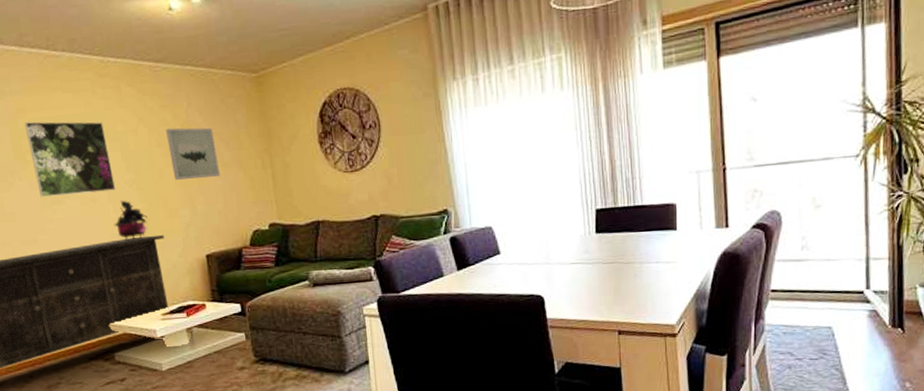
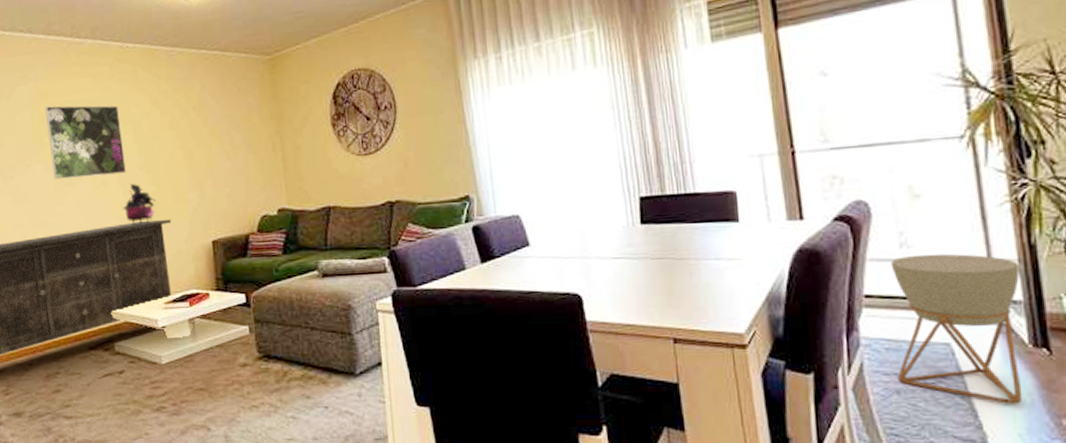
wall art: present [166,127,221,180] -> none [178,110,230,163]
planter: none [790,254,890,373] -> present [891,253,1023,404]

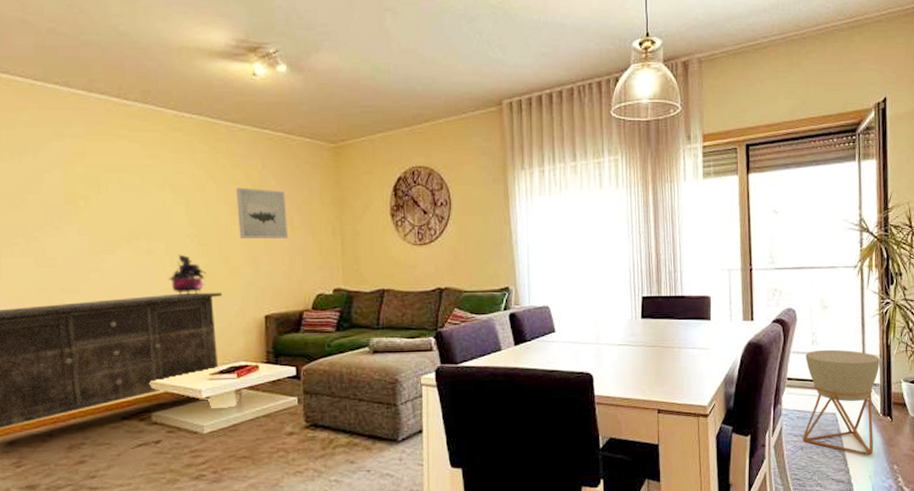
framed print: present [45,105,126,179] -> none [81,167,174,244]
wall art: none [178,110,230,163] -> present [236,187,289,238]

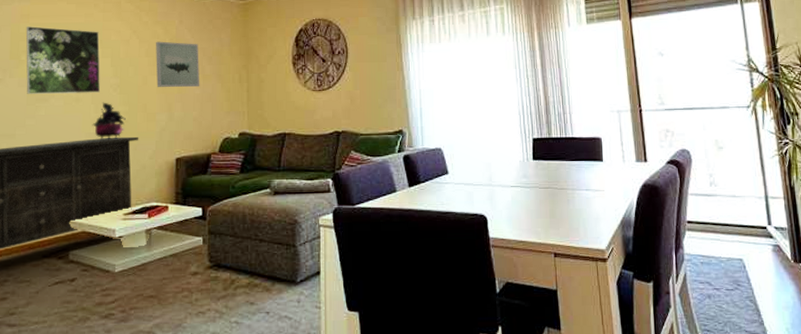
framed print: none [81,167,174,244] -> present [26,26,100,94]
planter: present [802,349,881,455] -> none [704,191,789,305]

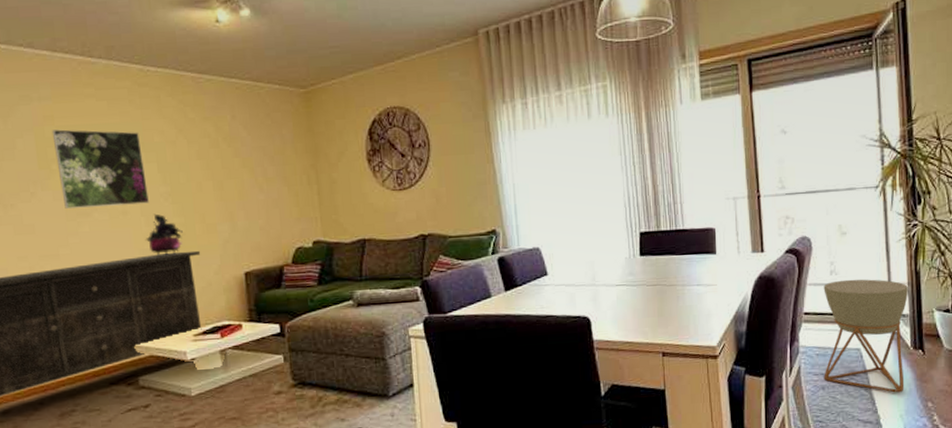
wall art: present [156,41,200,87] -> none [207,140,264,194]
planter: none [704,191,789,305] -> present [823,279,909,393]

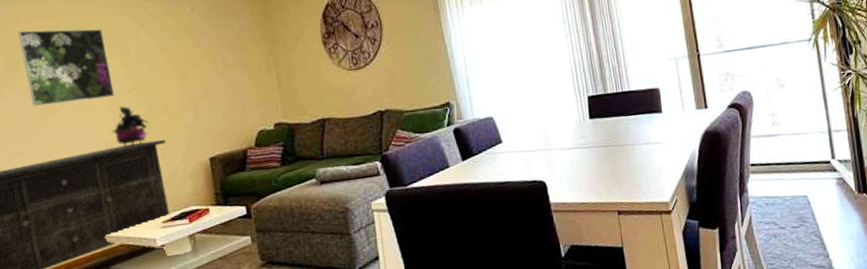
planter: present [823,279,909,393] -> none [767,128,853,237]

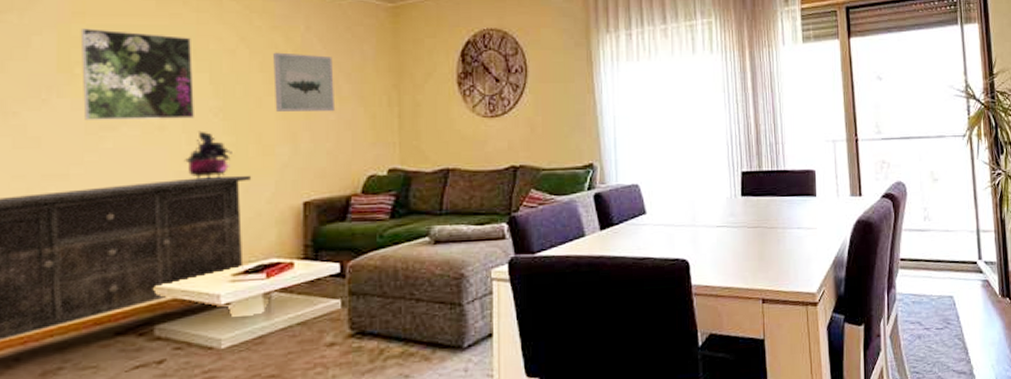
wall art: none [168,31,225,84] -> present [273,52,336,111]

